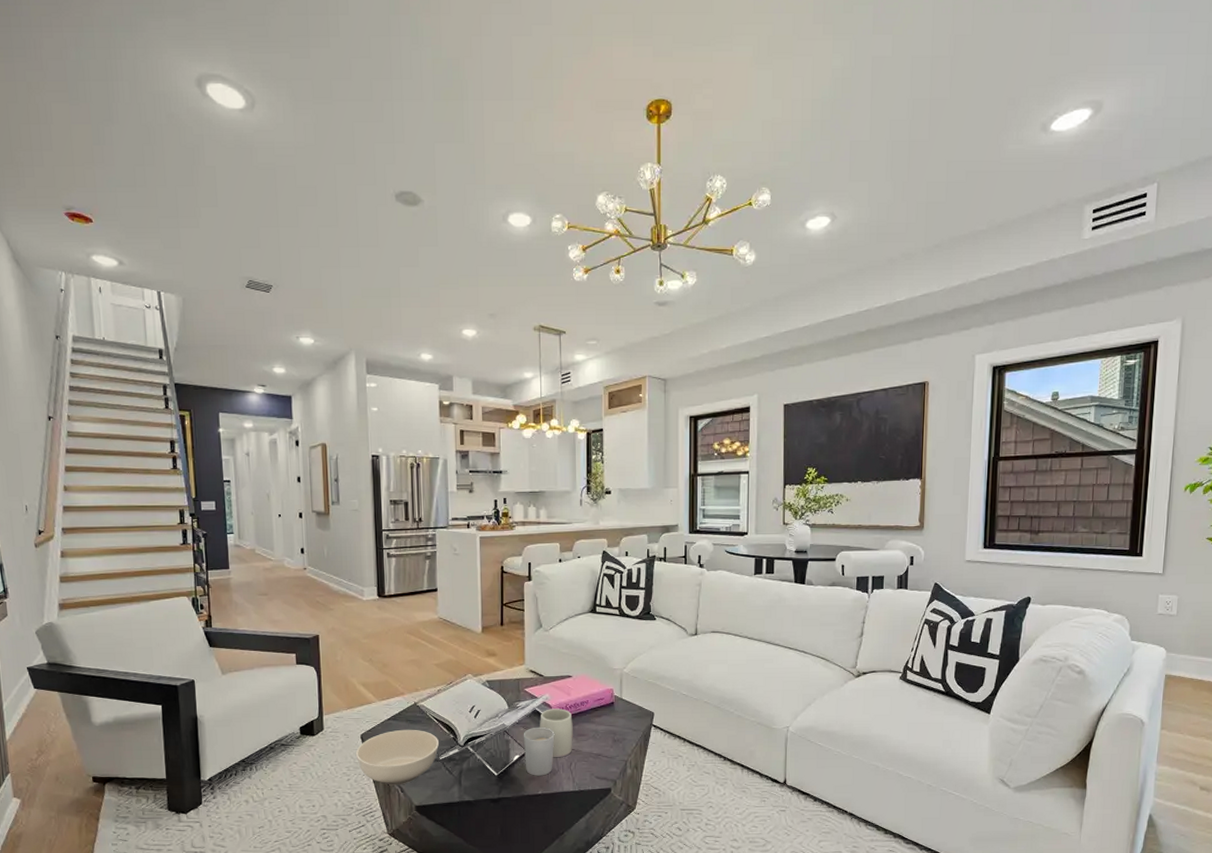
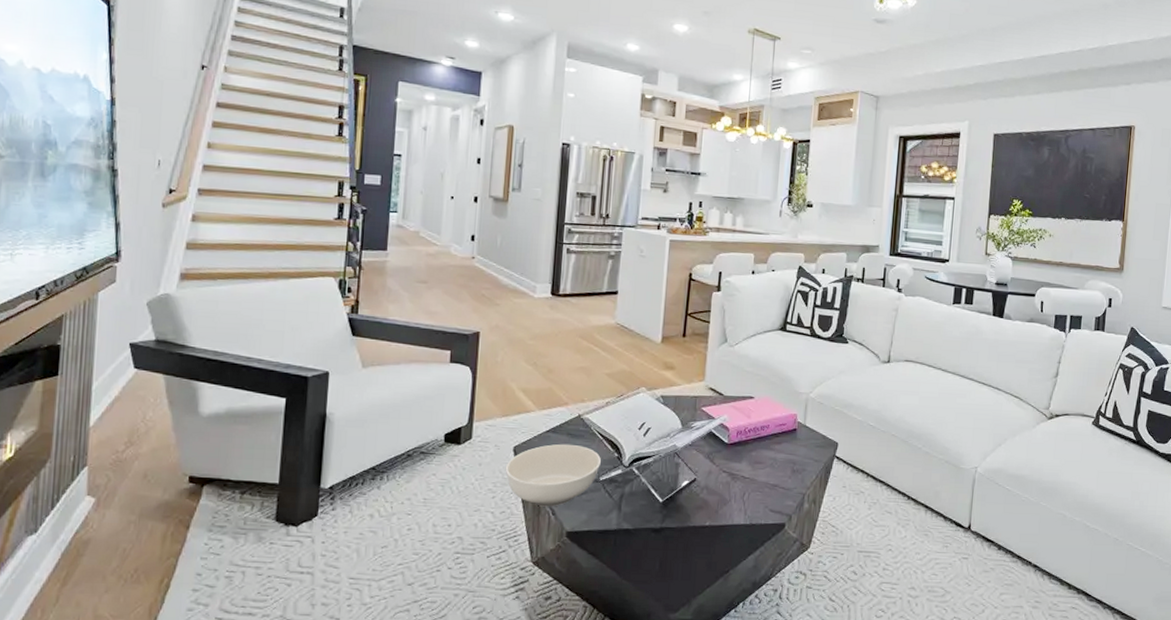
candle holder: present [523,726,555,776] -> none [694,450,730,506]
mug: present [540,708,573,757] -> none [714,431,751,486]

